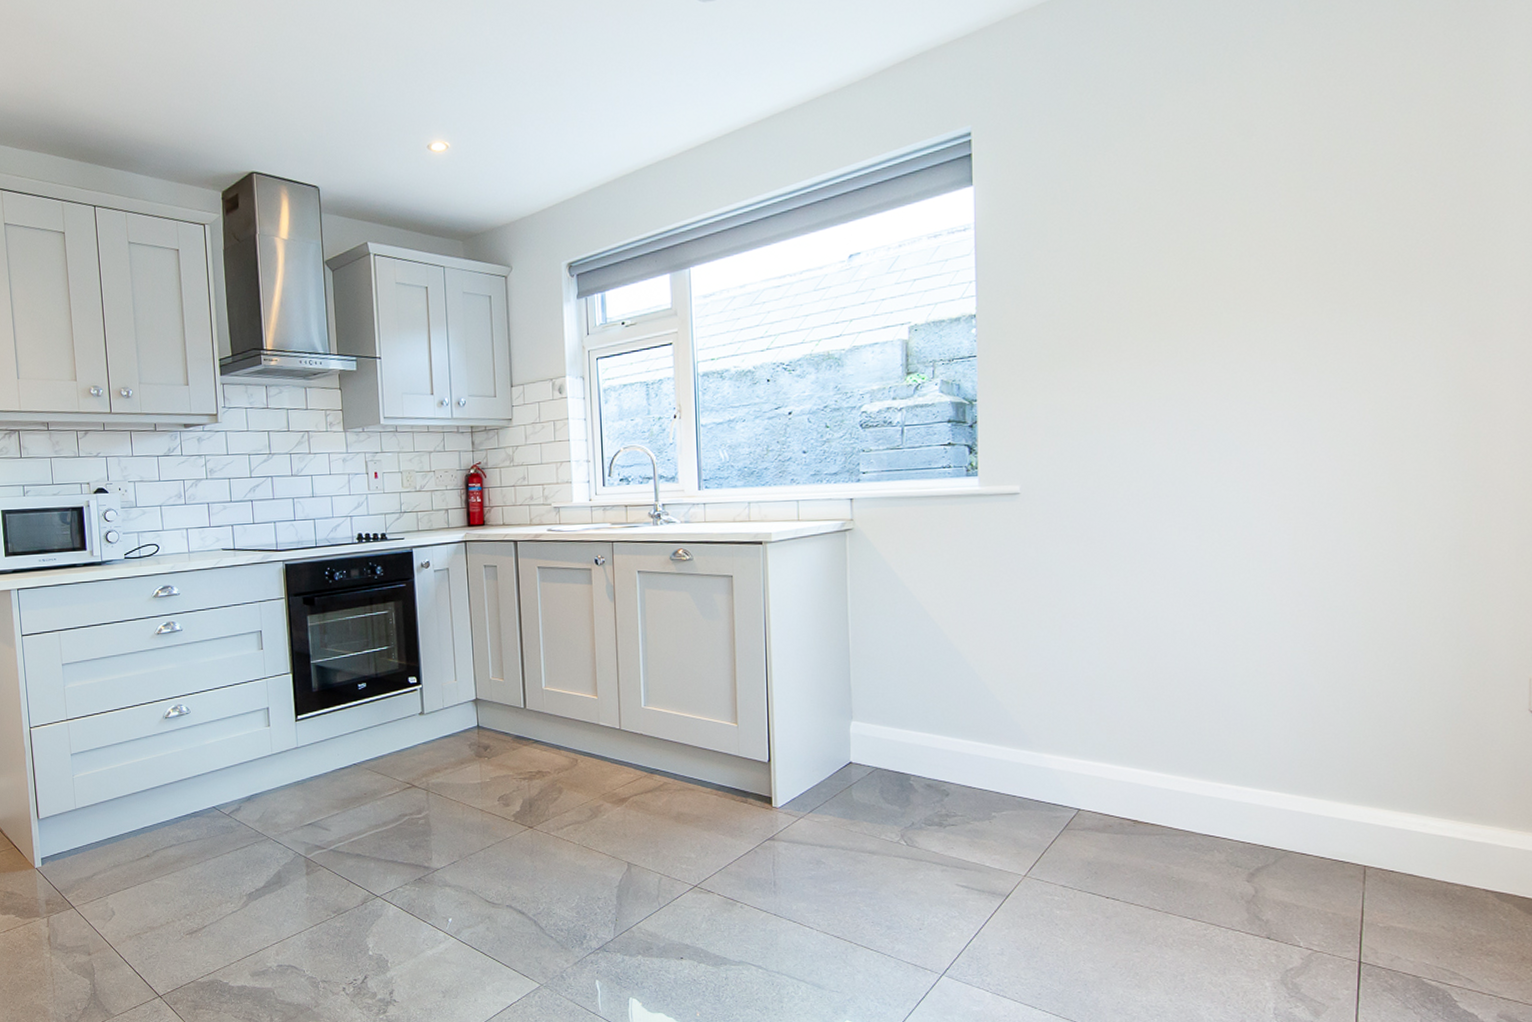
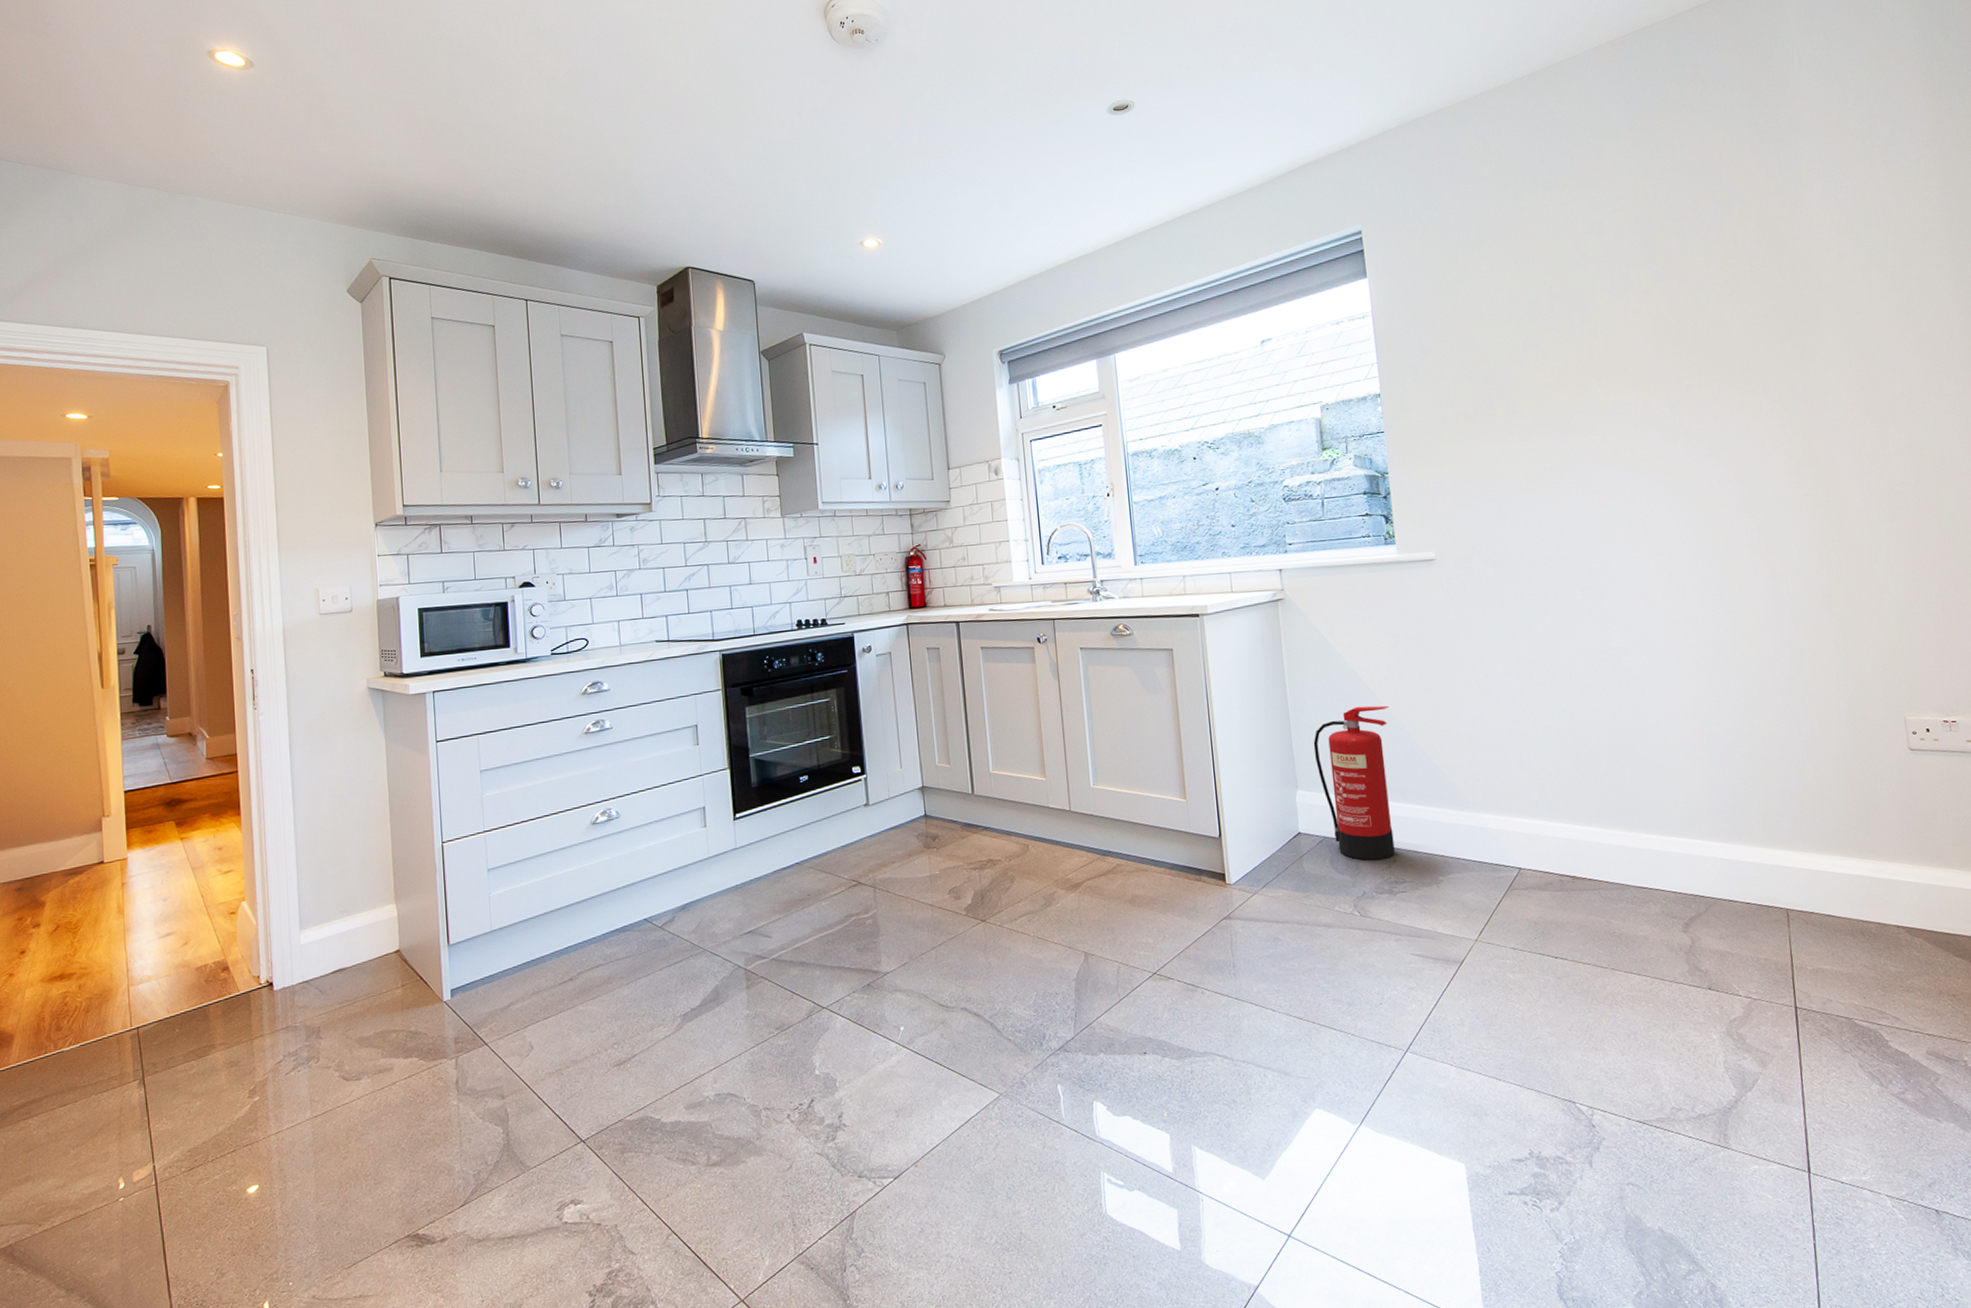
fire extinguisher: none [872,641,956,793] -> present [1313,705,1395,860]

